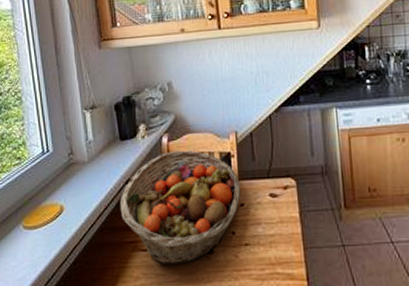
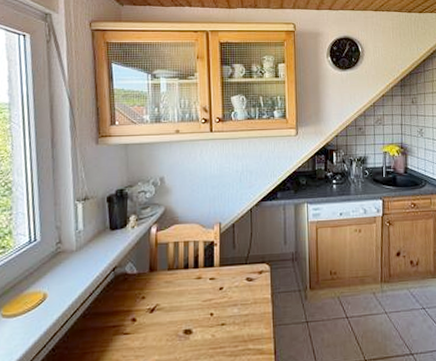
fruit basket: present [119,150,241,265] -> none [104,239,221,346]

